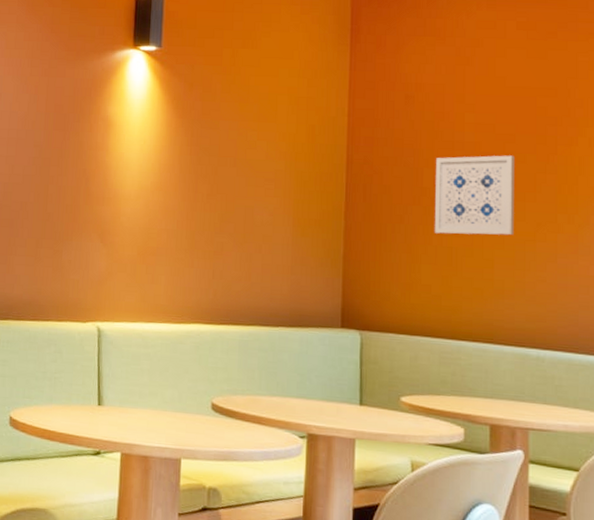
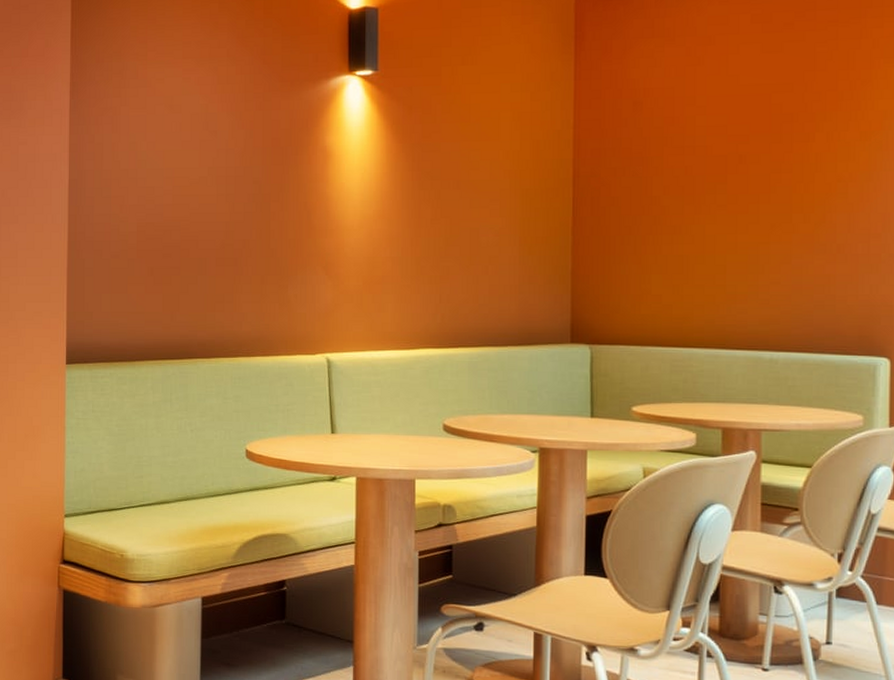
wall art: present [434,155,514,236] -> none [664,157,748,242]

